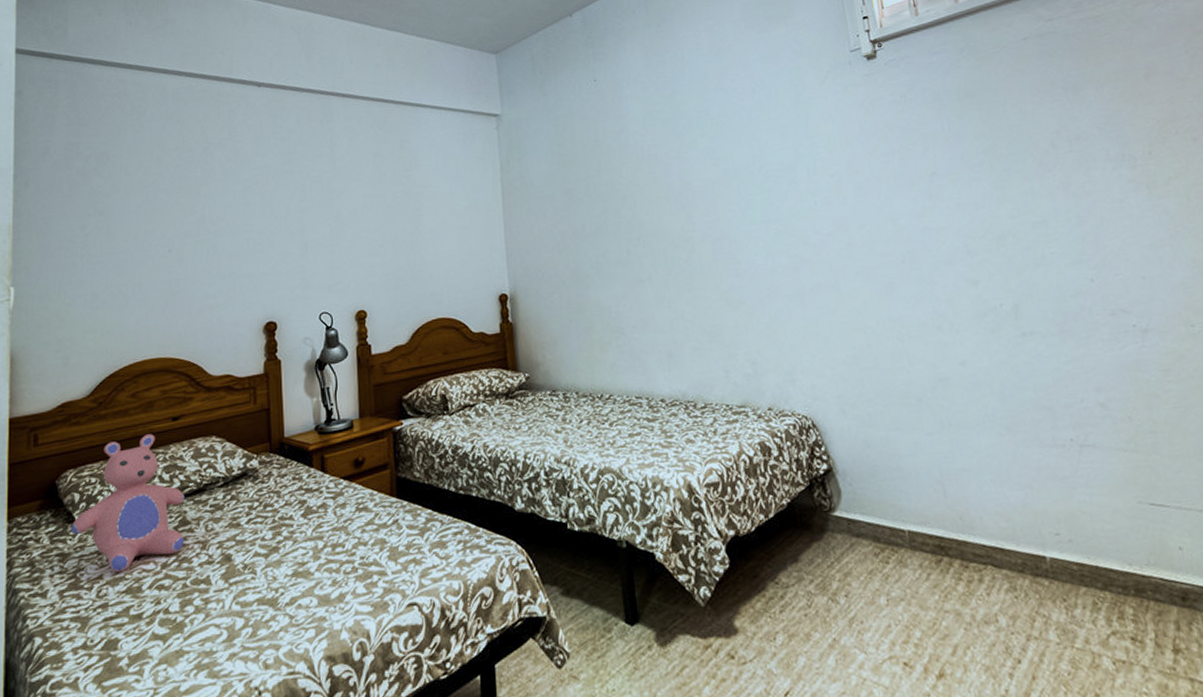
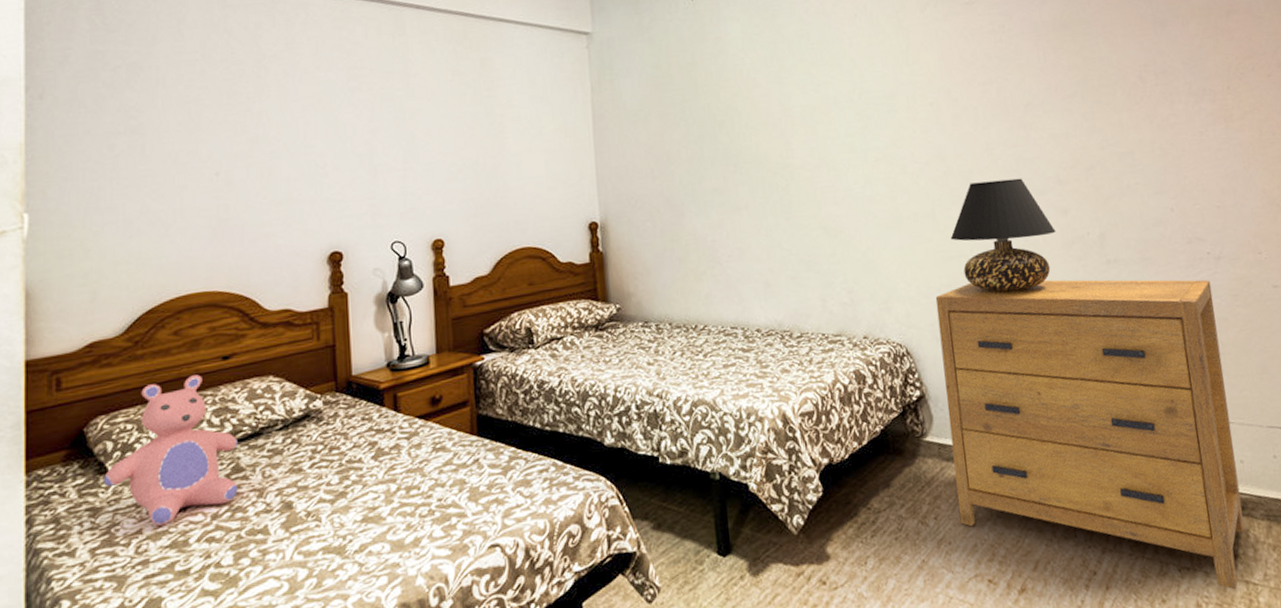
dresser: none [841,352,1186,688] -> present [935,279,1244,590]
table lamp: none [855,248,966,365] -> present [950,178,1056,292]

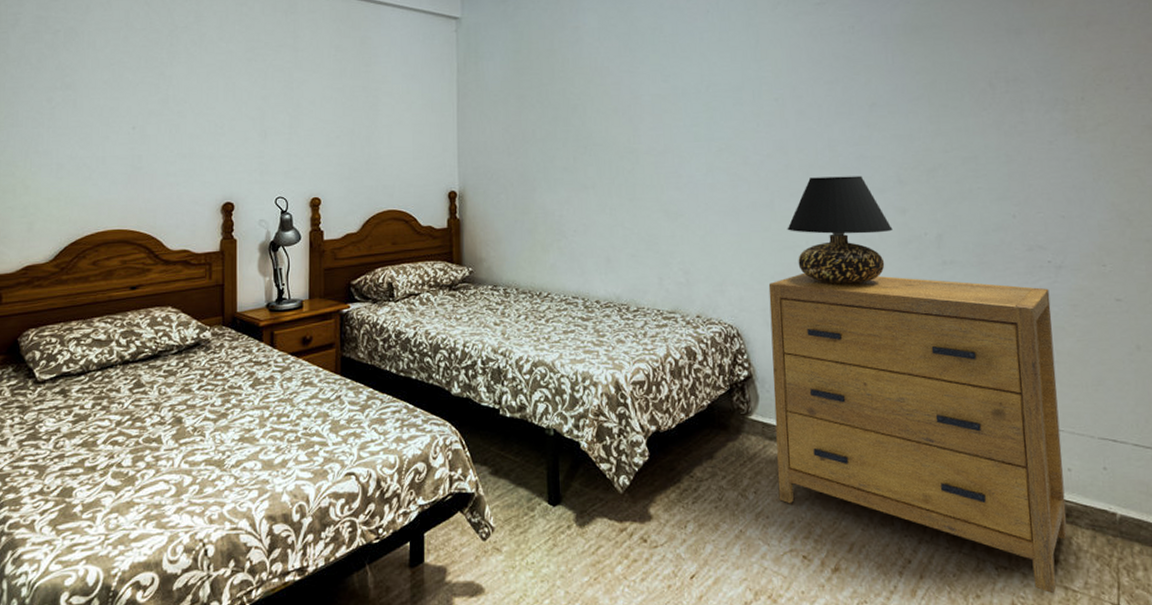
teddy bear: present [104,375,238,526] -> none [32,301,140,427]

